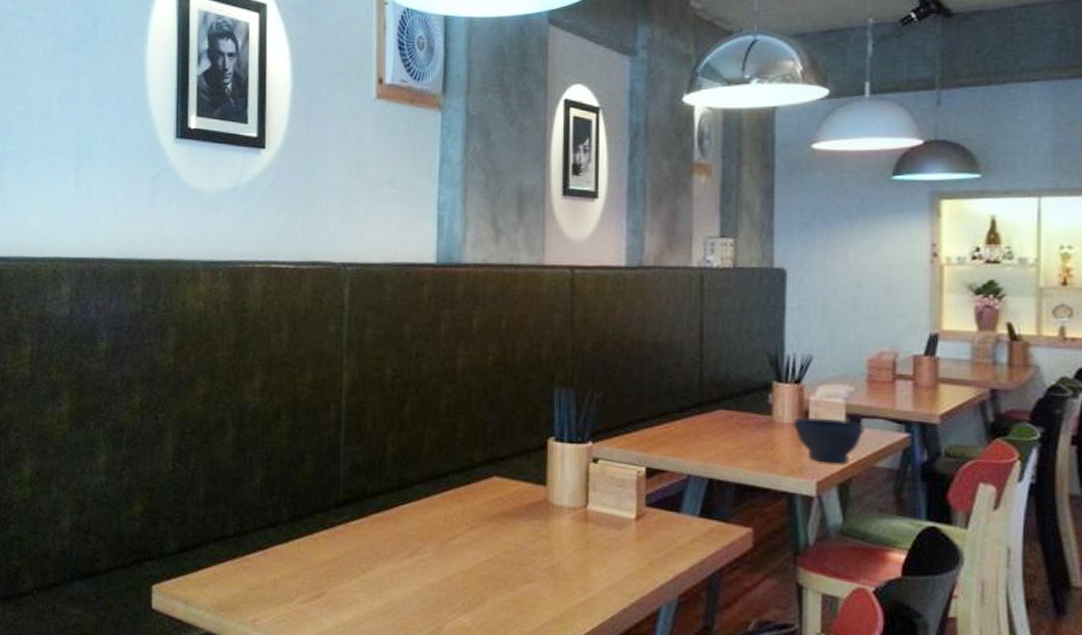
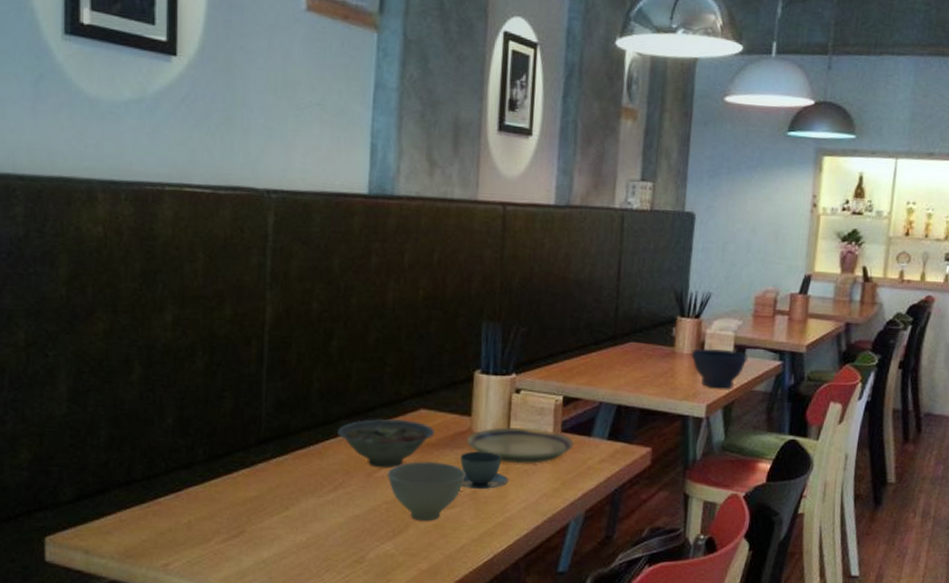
soup bowl: none [412,484,509,537] -> present [337,418,435,468]
bowl: none [462,531,543,595] -> present [388,461,465,521]
teacup: none [537,523,590,565] -> present [460,451,509,489]
plate: none [542,498,661,539] -> present [466,426,574,464]

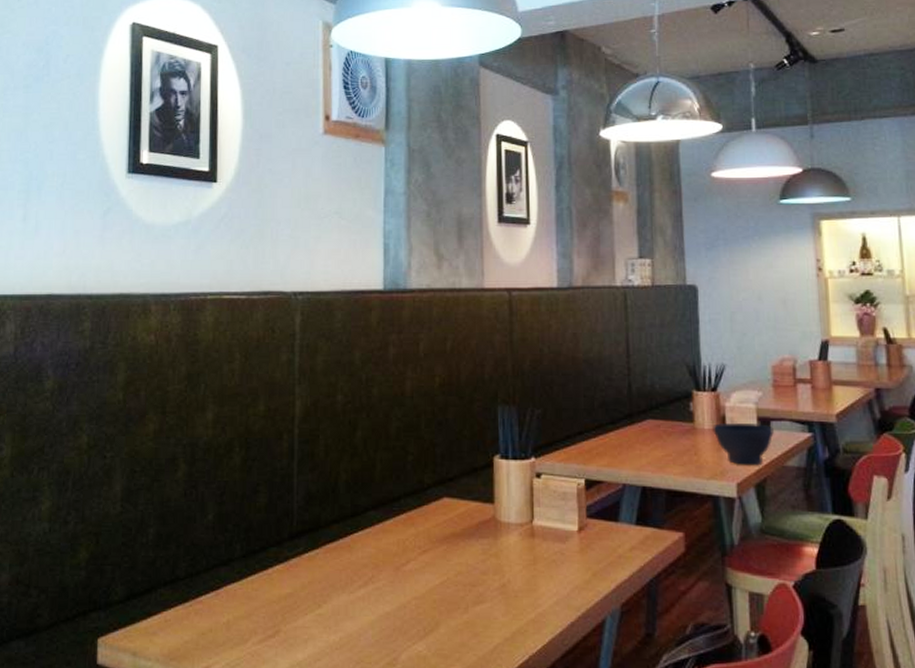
soup bowl: present [337,418,435,468] -> none [365,508,460,561]
bowl: present [388,461,465,521] -> none [416,552,493,619]
teacup: present [460,451,509,489] -> none [487,540,538,582]
plate: present [466,426,574,464] -> none [491,513,601,554]

